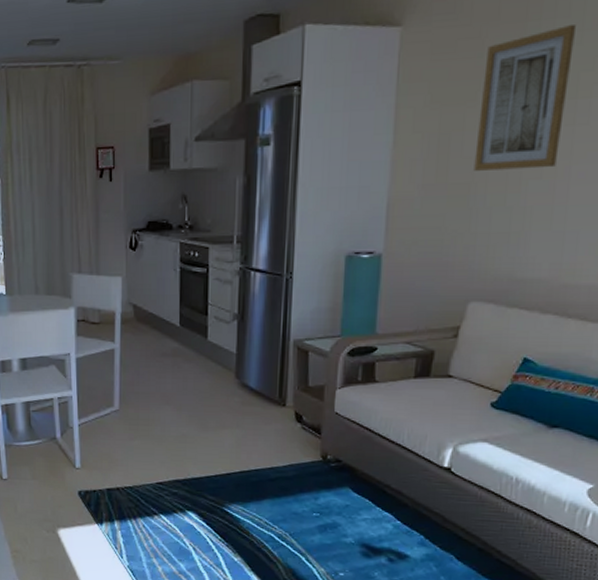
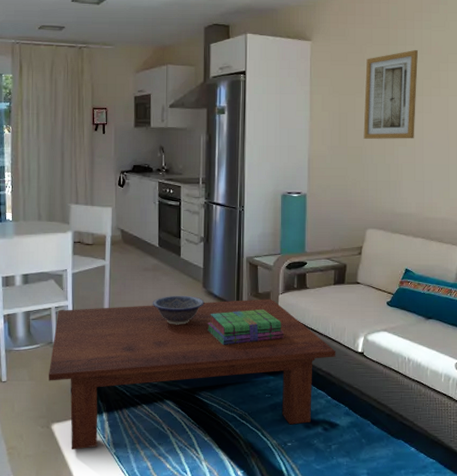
coffee table: none [53,394,412,559] -> present [49,299,336,450]
decorative bowl: none [171,387,237,423] -> present [152,295,205,325]
stack of books: none [240,407,341,450] -> present [207,310,284,345]

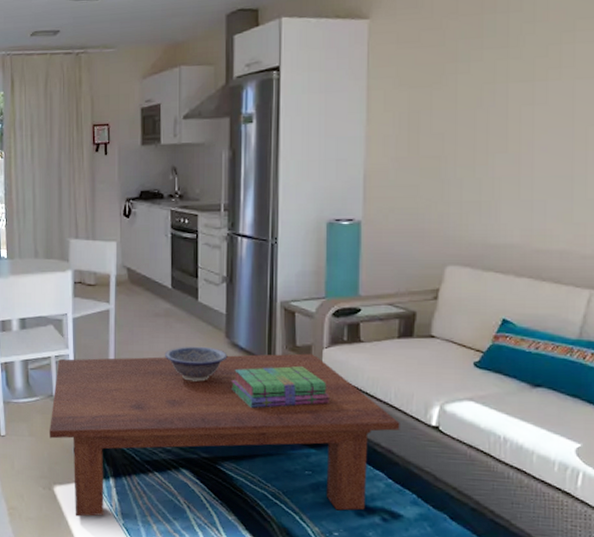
wall art: present [363,49,418,139] -> none [443,16,528,145]

